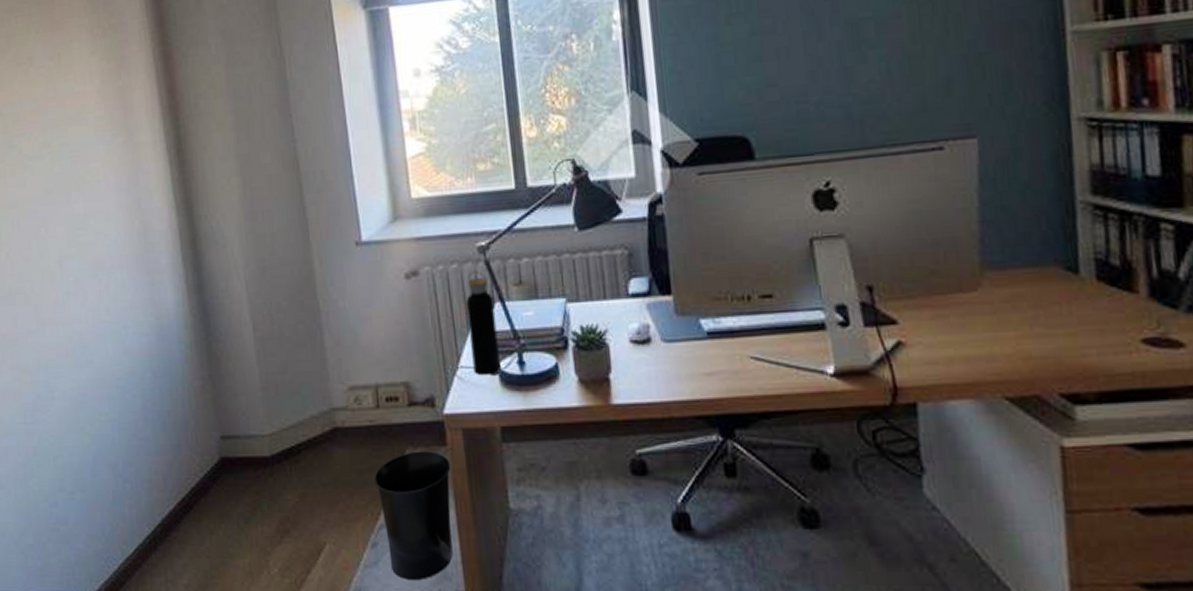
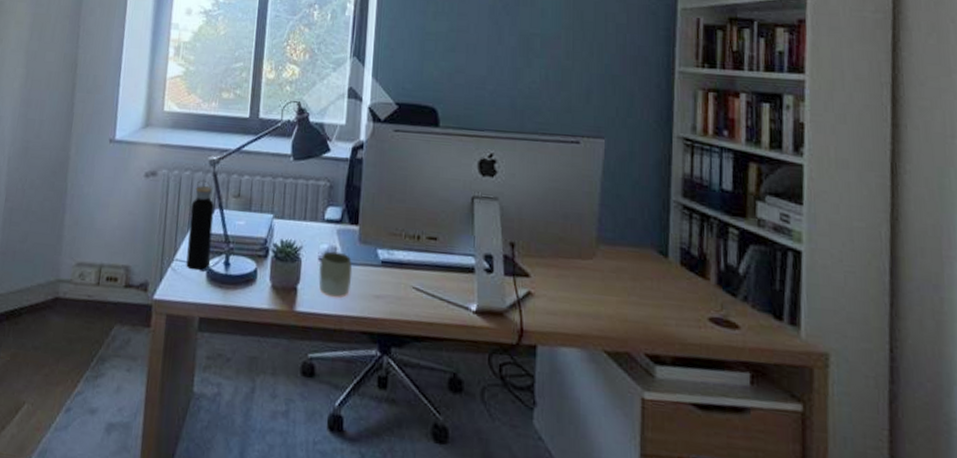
waste bin: present [374,451,453,581] -> none [78,328,151,448]
mug: none [631,329,674,383] -> present [318,251,353,299]

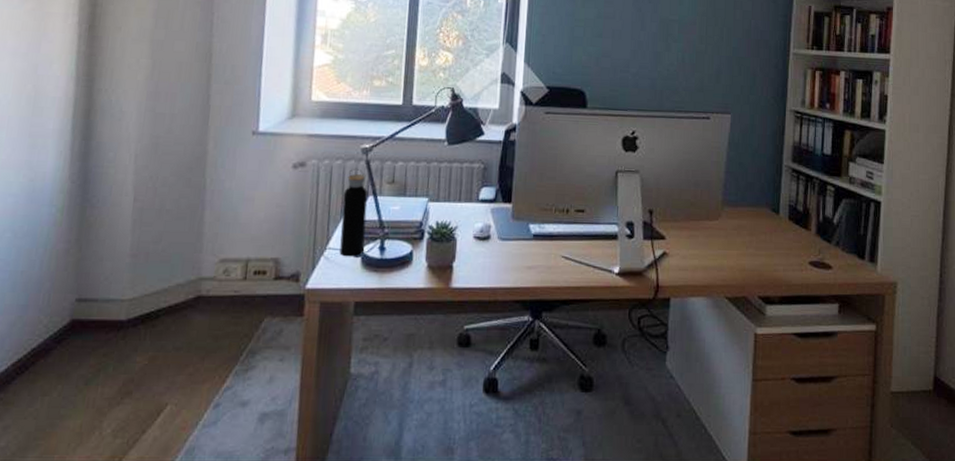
mug: present [318,251,353,299] -> none [473,229,506,272]

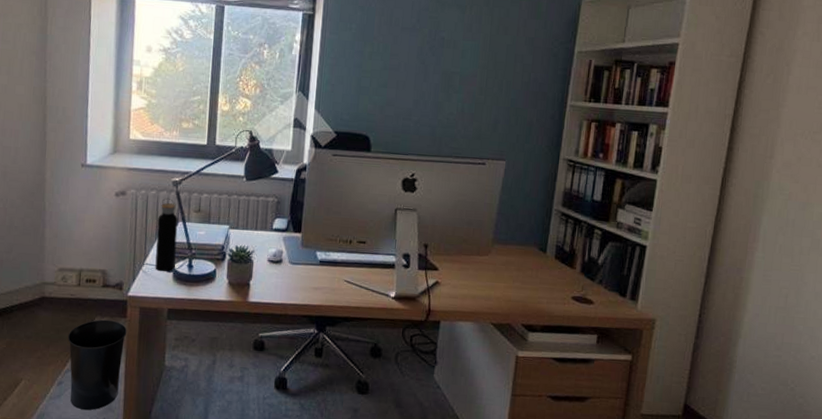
waste bin: none [228,320,304,439] -> present [67,319,127,410]

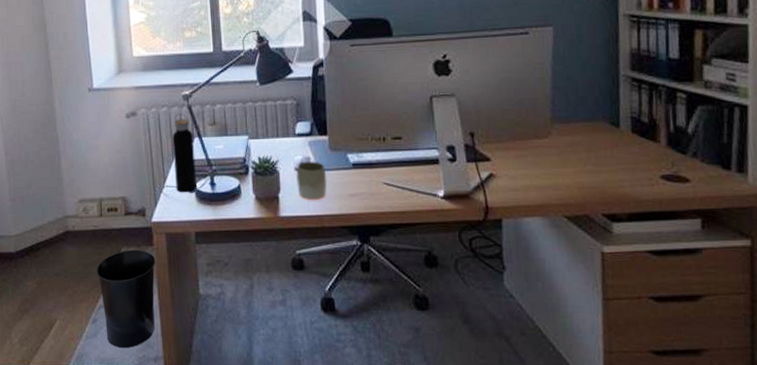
mug: none [267,254,296,291] -> present [295,161,327,201]

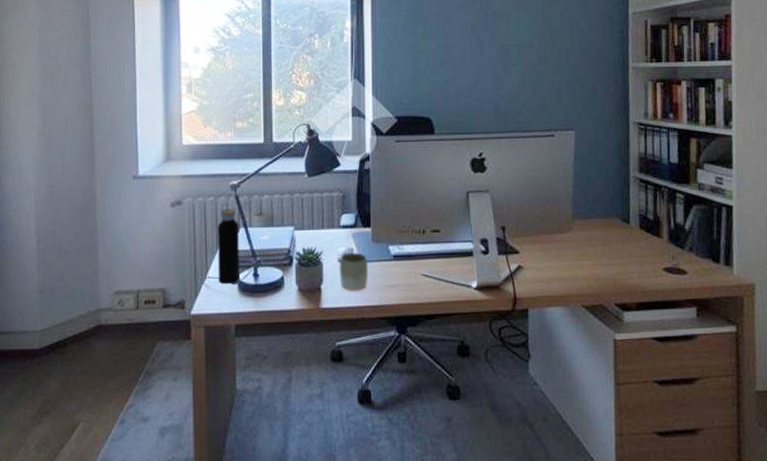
waste bin: present [96,250,156,348] -> none [128,344,193,451]

